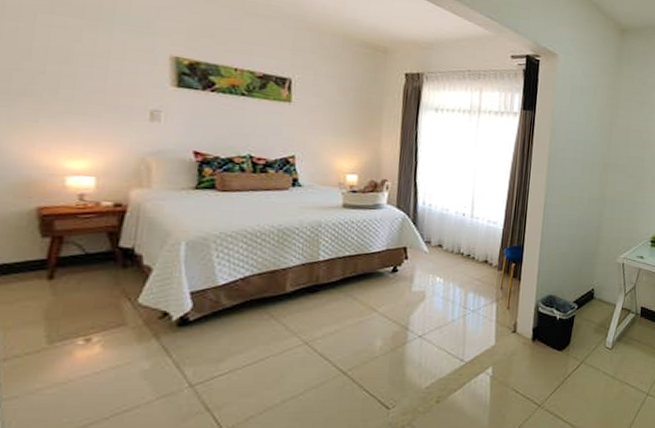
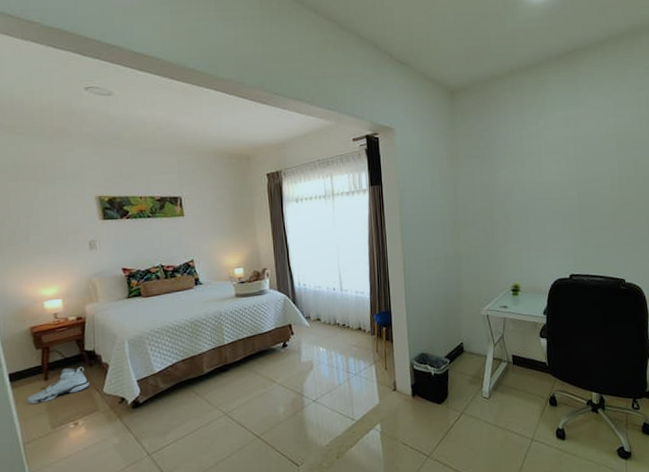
sneaker: none [12,266,119,308] -> present [26,366,89,404]

